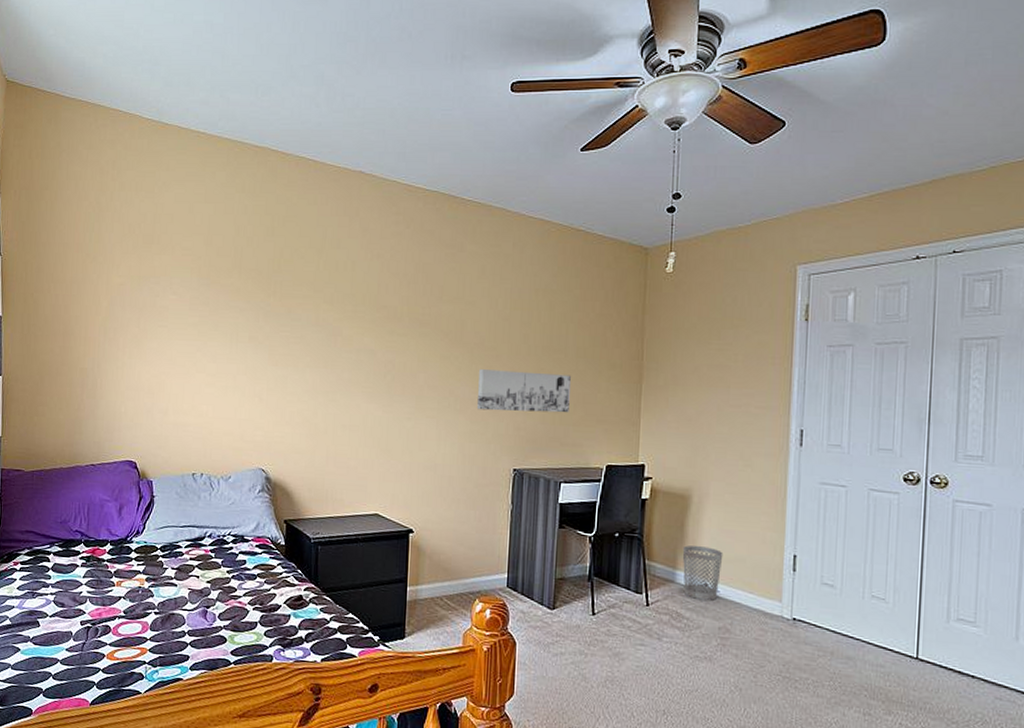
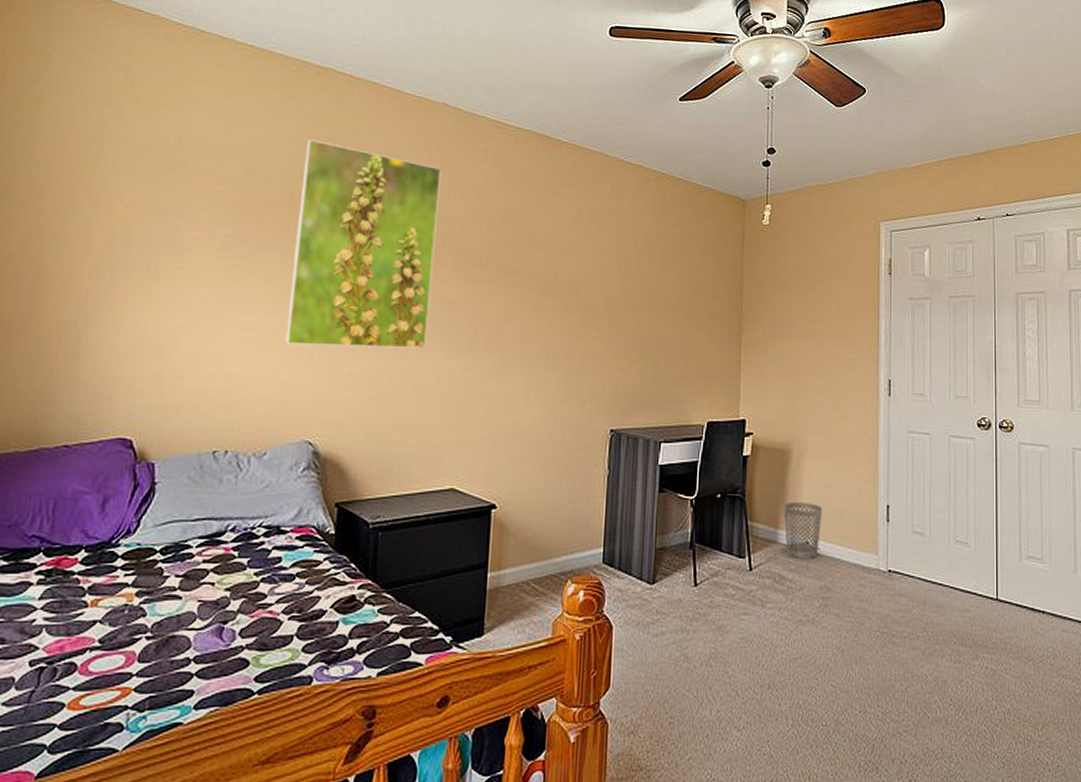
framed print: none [241,211,360,393] -> present [285,138,442,349]
wall art: present [477,369,571,413] -> none [571,321,671,368]

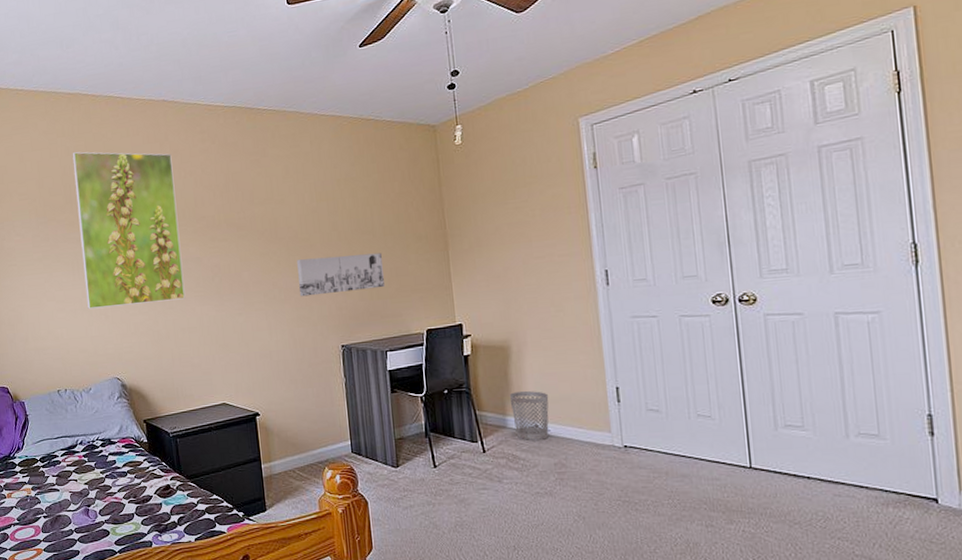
wall art: none [571,321,671,368] -> present [297,252,384,297]

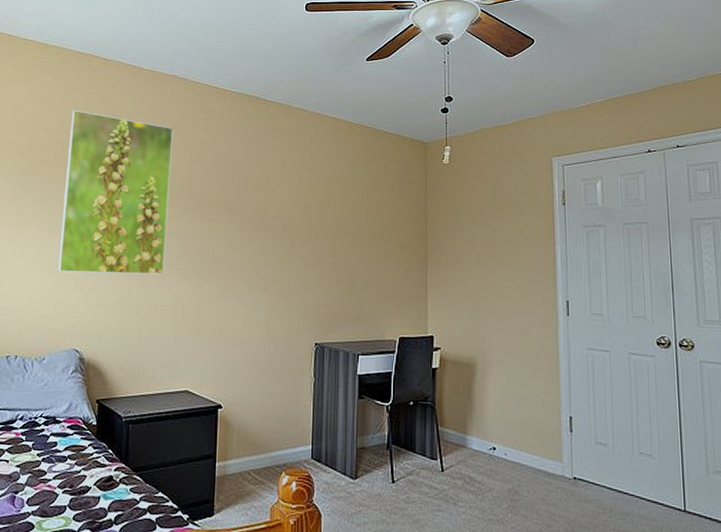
wall art: present [297,252,384,297] -> none [281,251,364,290]
wastebasket: present [509,391,549,440] -> none [471,411,508,463]

